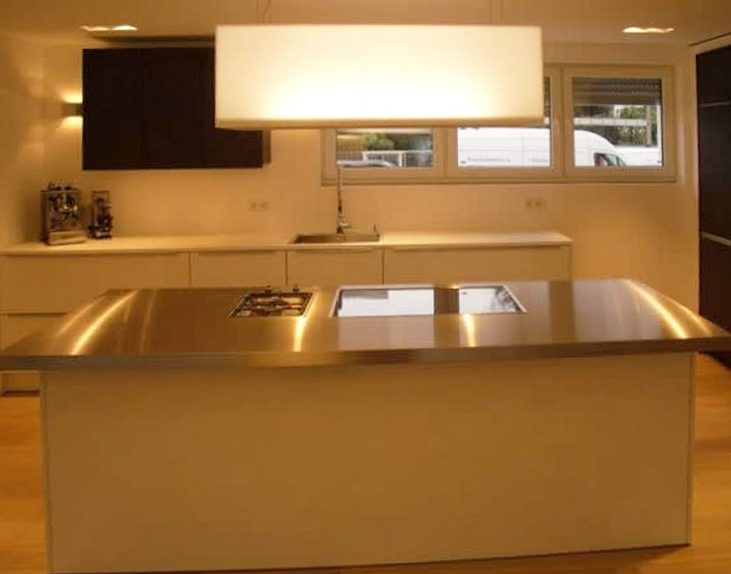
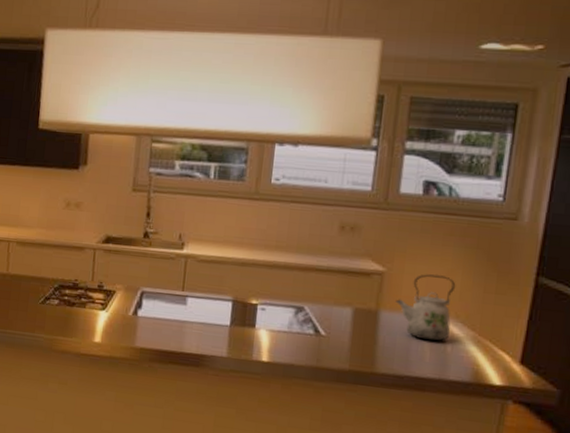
kettle: none [585,240,637,304] -> present [395,274,456,342]

